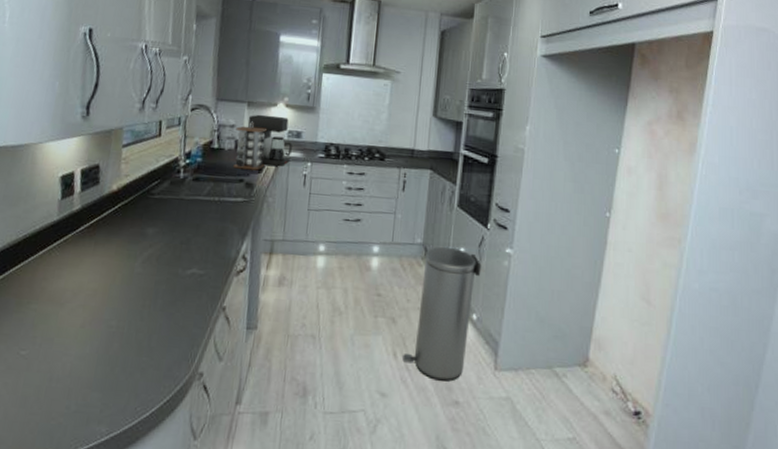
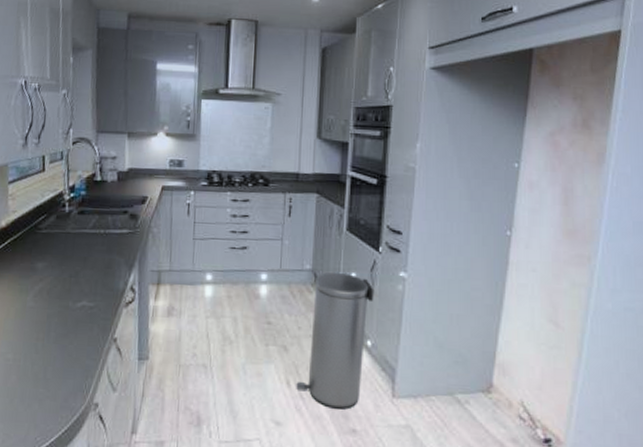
spice rack: present [233,121,268,171] -> none [117,152,149,201]
coffee maker: present [248,114,292,167] -> none [129,144,174,197]

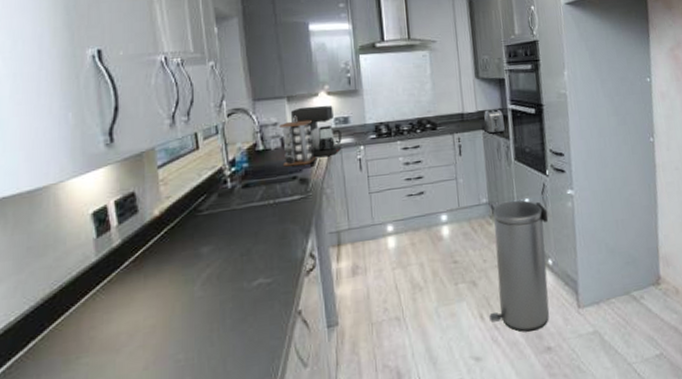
spice rack: none [117,152,149,201] -> present [279,115,316,167]
coffee maker: none [129,144,174,197] -> present [290,105,342,158]
toaster: none [319,173,341,201] -> present [483,109,505,135]

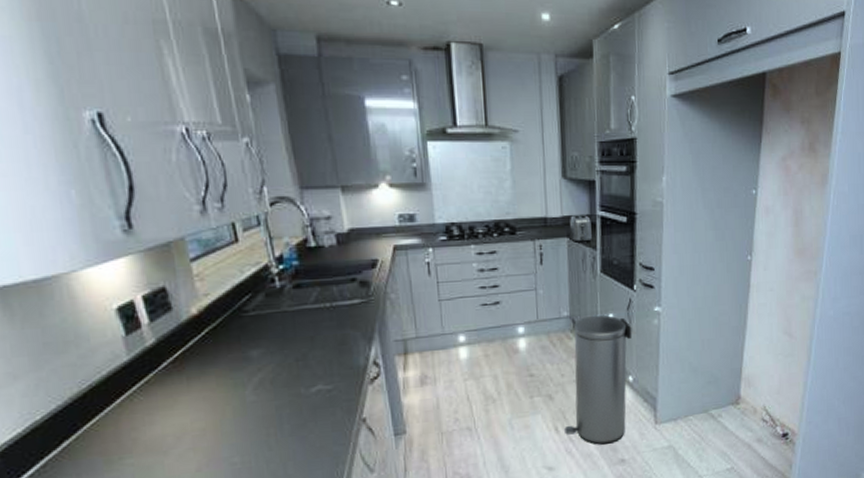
spice rack: present [279,115,316,167] -> none [333,209,378,267]
coffee maker: present [290,105,342,158] -> none [345,199,407,259]

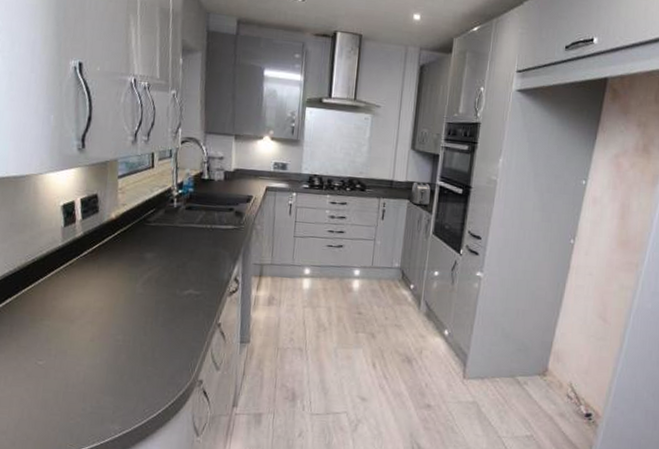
pedal bin: present [564,315,632,445] -> none [381,270,454,388]

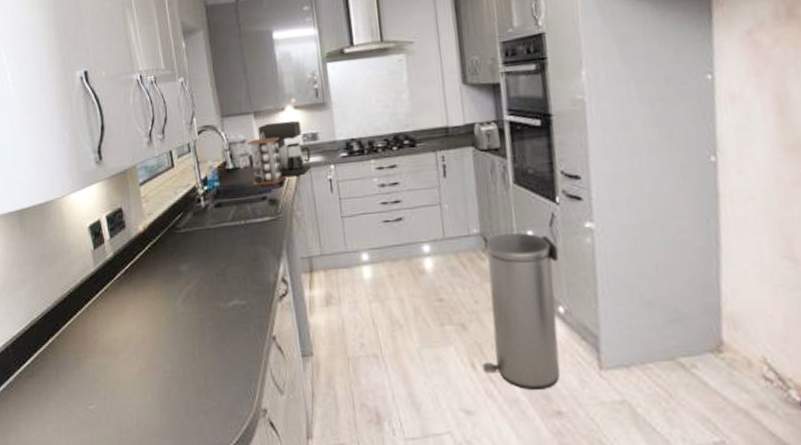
spice rack: none [223,153,255,200] -> present [247,132,285,187]
coffee maker: none [236,147,278,197] -> present [257,120,311,178]
pedal bin: none [381,270,454,388] -> present [482,233,560,390]

